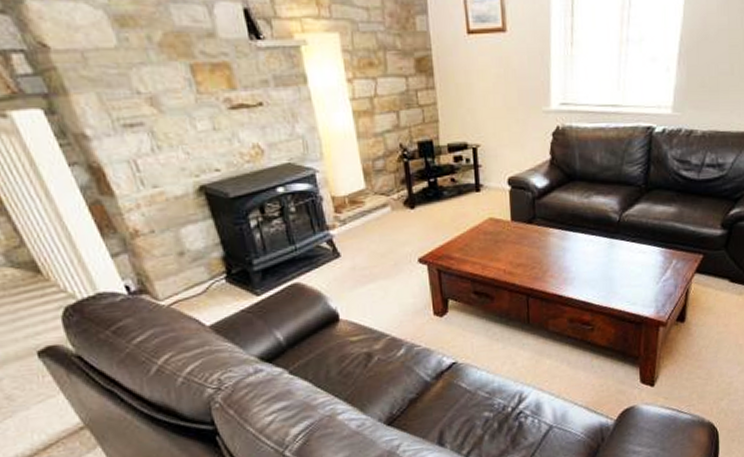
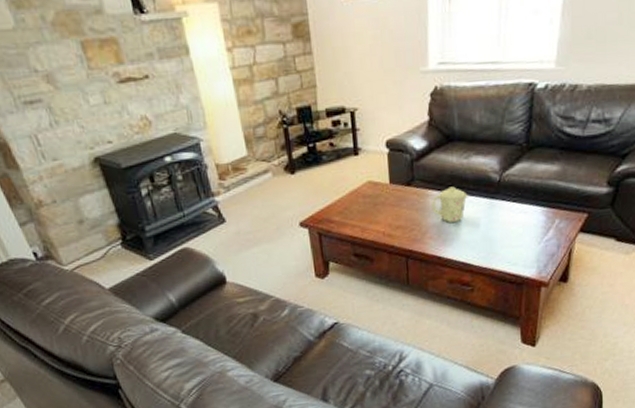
mug: none [553,225,589,262] -> present [432,186,468,224]

